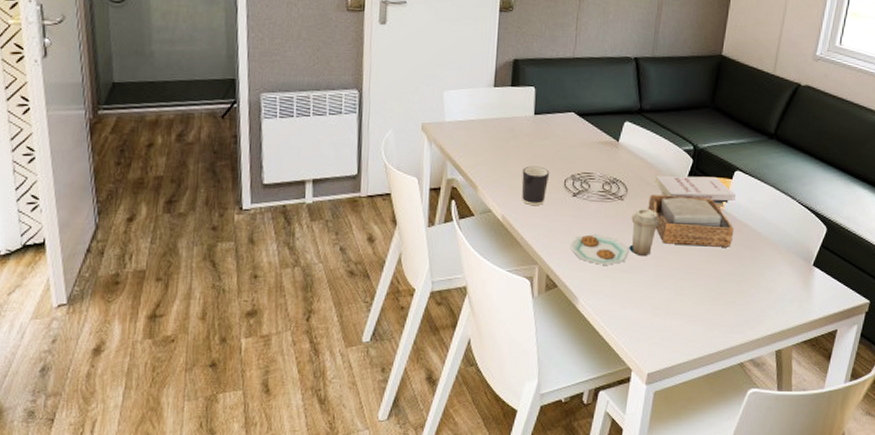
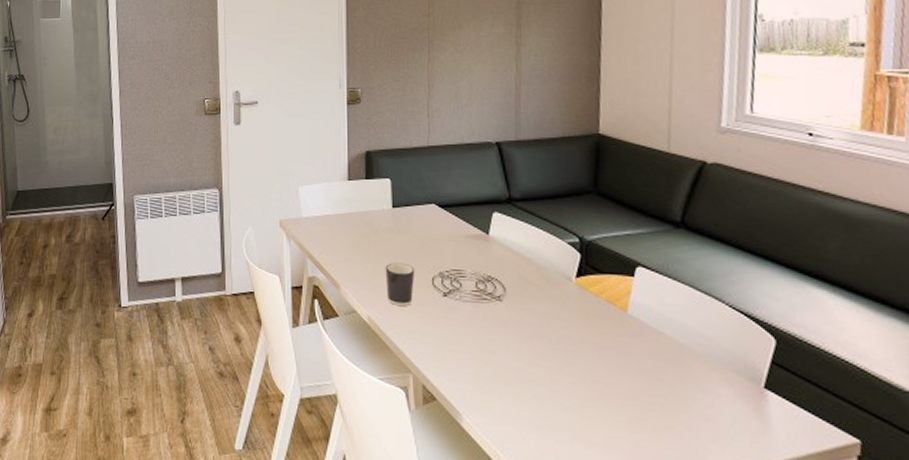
plate: present [570,208,659,265] -> none [446,310,549,377]
napkin holder: present [648,194,733,247] -> none [532,295,646,360]
books: present [654,175,736,207] -> none [536,272,642,310]

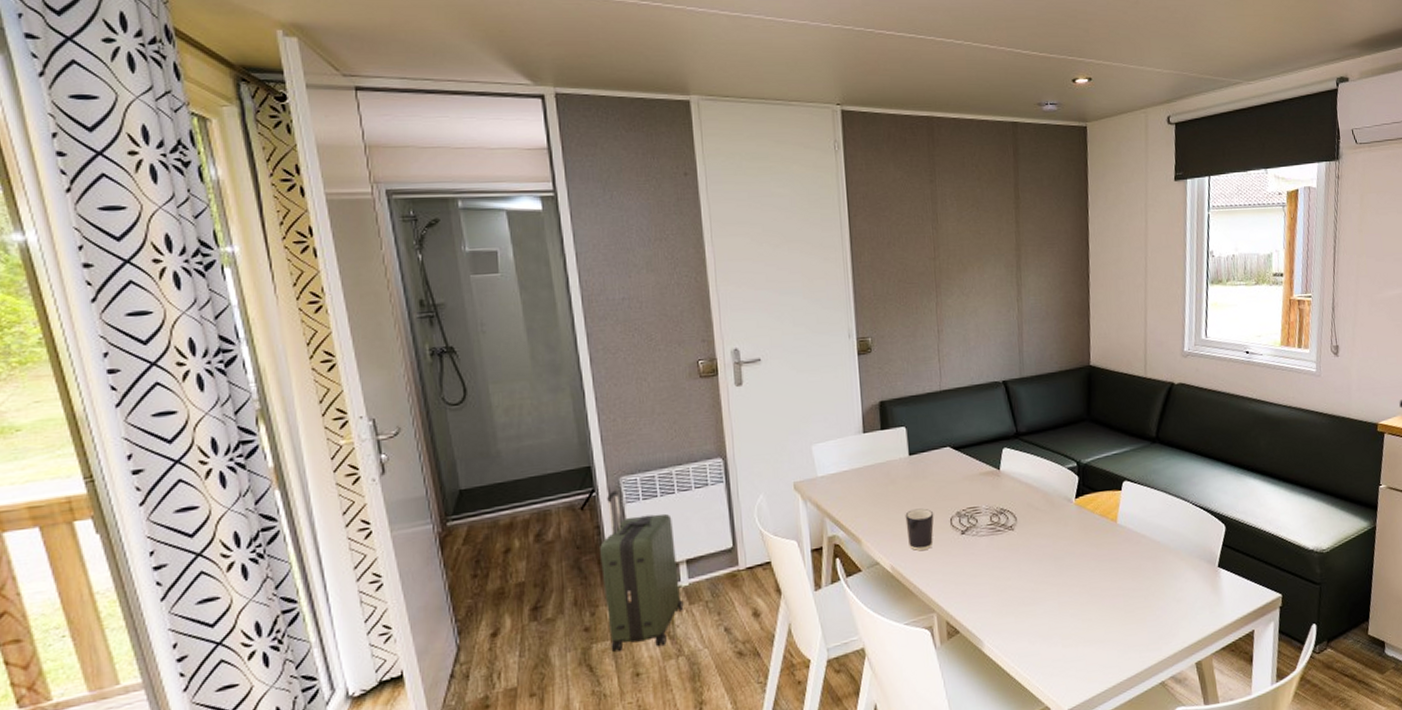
suitcase: none [113,206,176,353] -> present [600,490,684,652]

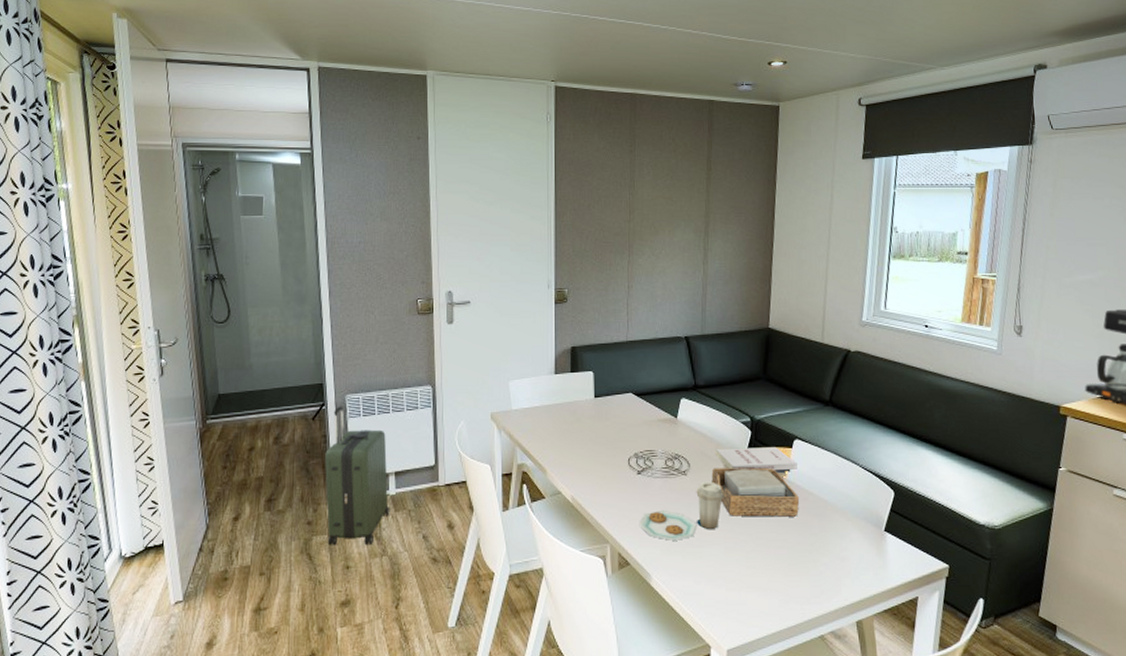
mug: present [905,508,934,551] -> none [587,447,614,485]
plate: none [966,534,1054,602] -> present [639,481,724,541]
napkin holder: none [1039,514,1132,569] -> present [711,467,799,517]
books: none [1042,491,1128,522] -> present [715,447,797,476]

